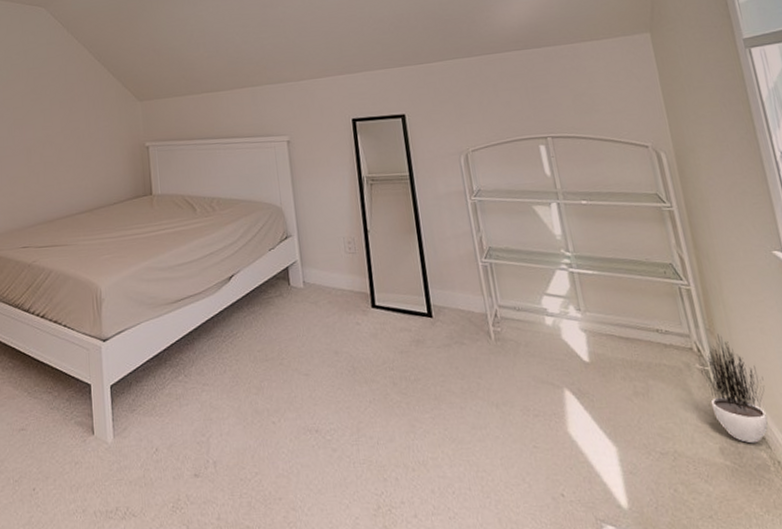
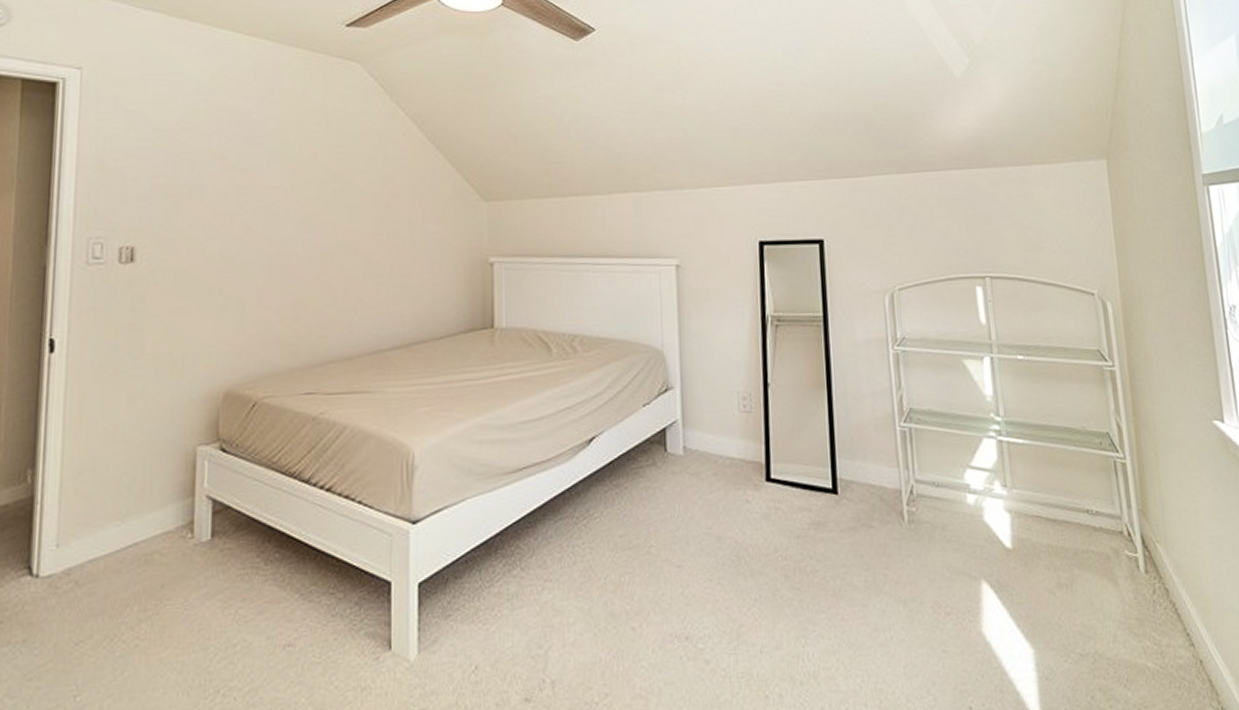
potted plant: present [698,334,768,444] -> none [1128,515,1194,641]

